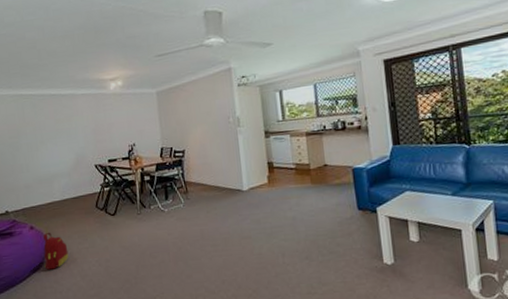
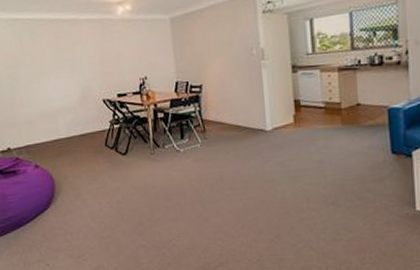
backpack: present [43,232,69,270] -> none [49,171,78,210]

